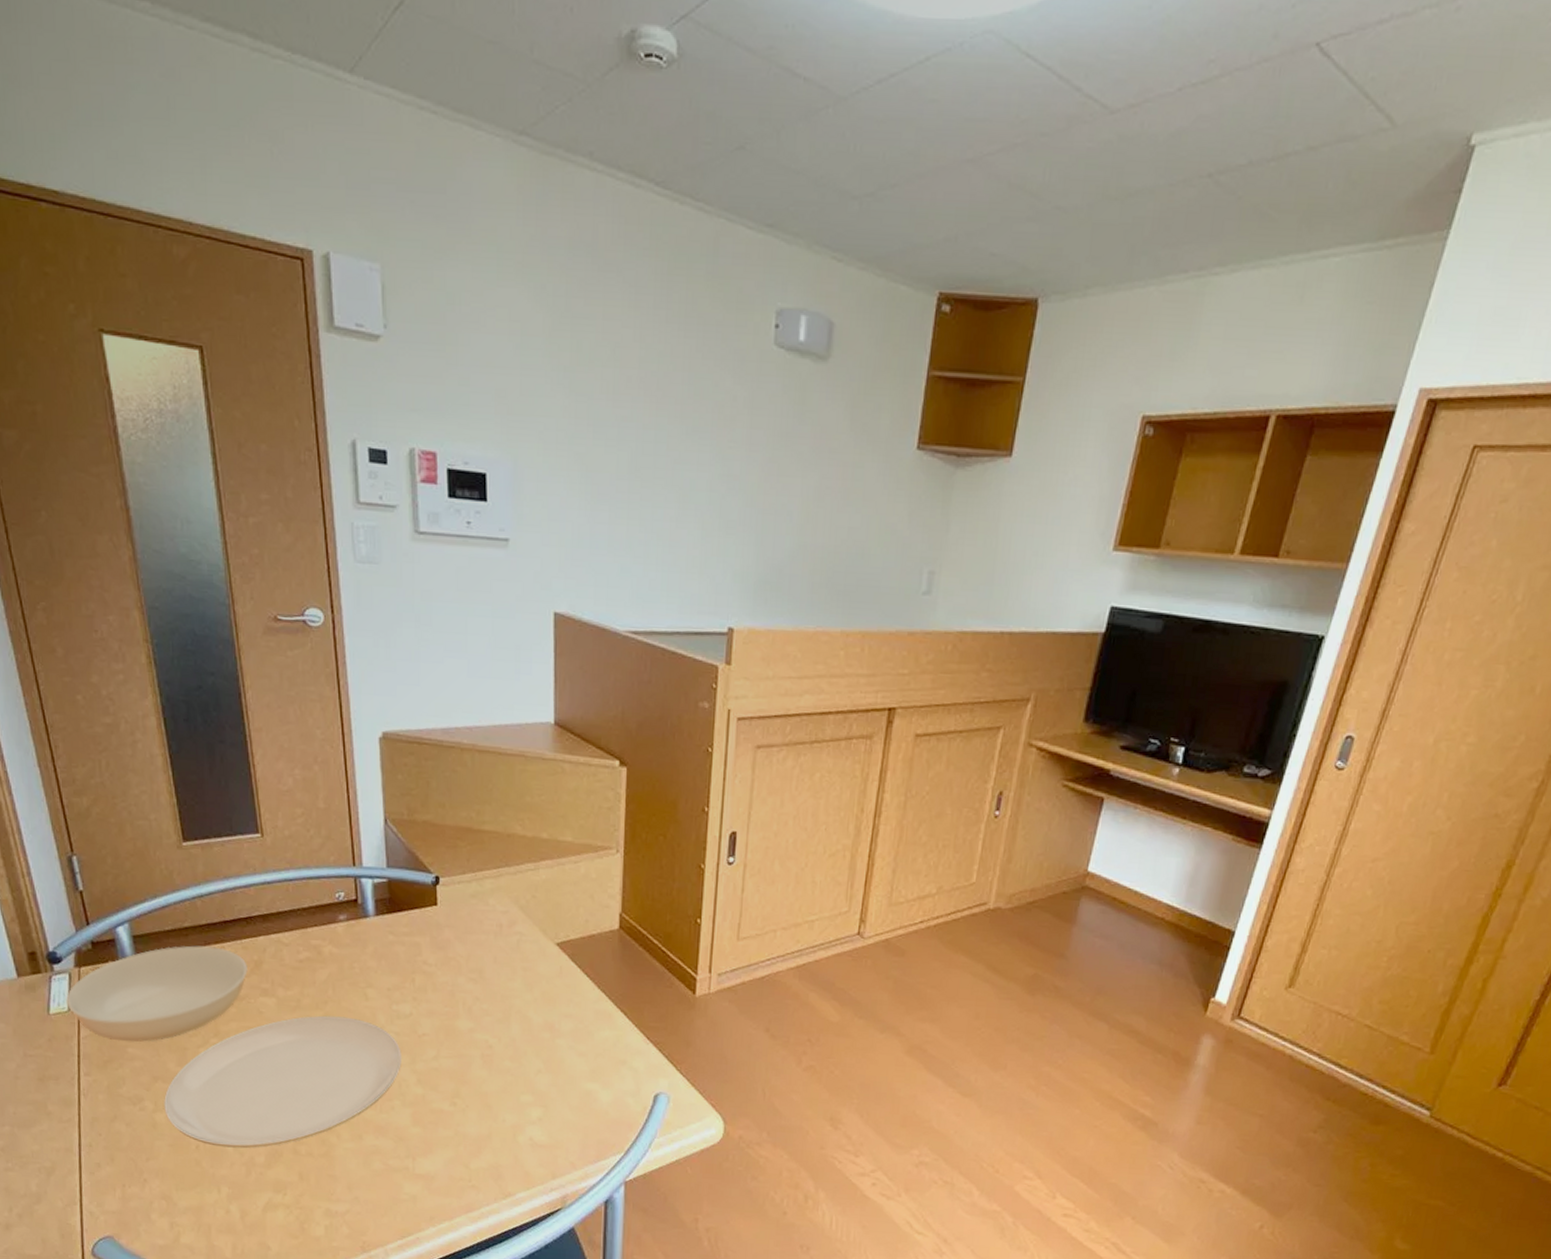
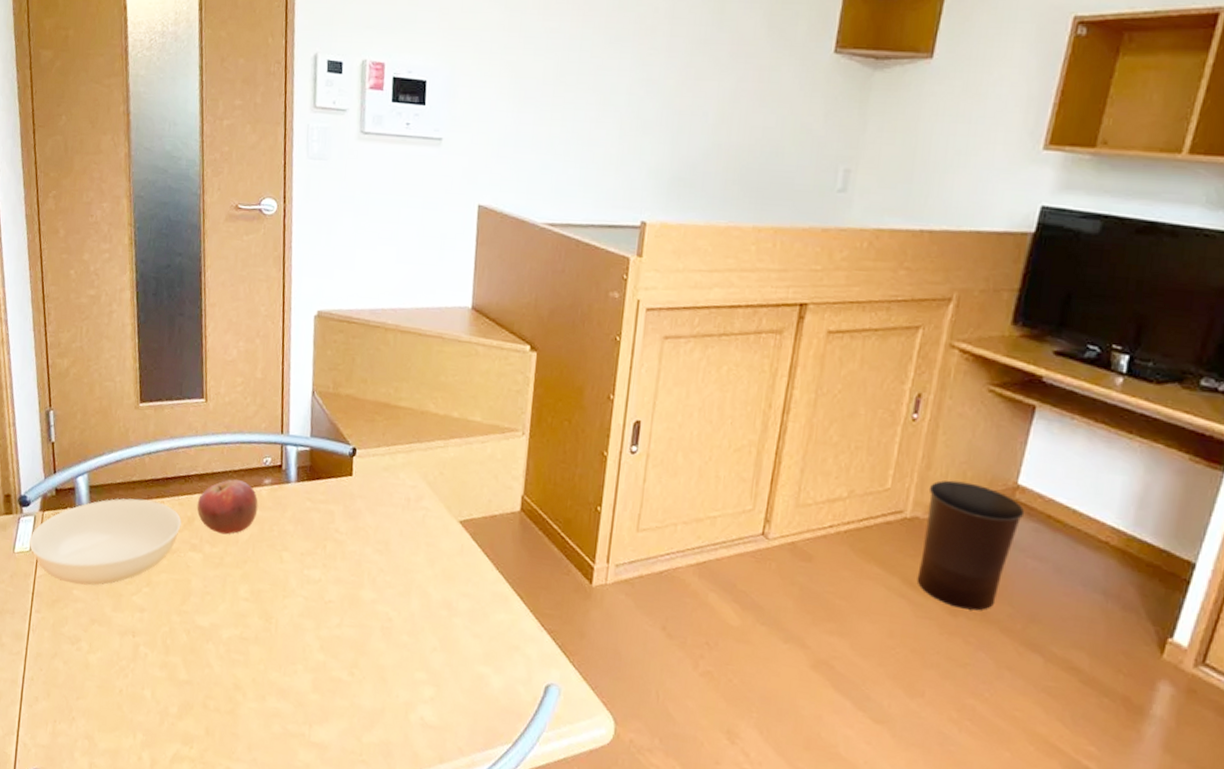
plate: present [164,1015,401,1149] -> none [97,574,308,698]
fruit: none [263,917,334,976] -> present [197,479,258,535]
waste bin: none [999,871,1094,988] -> present [917,480,1025,611]

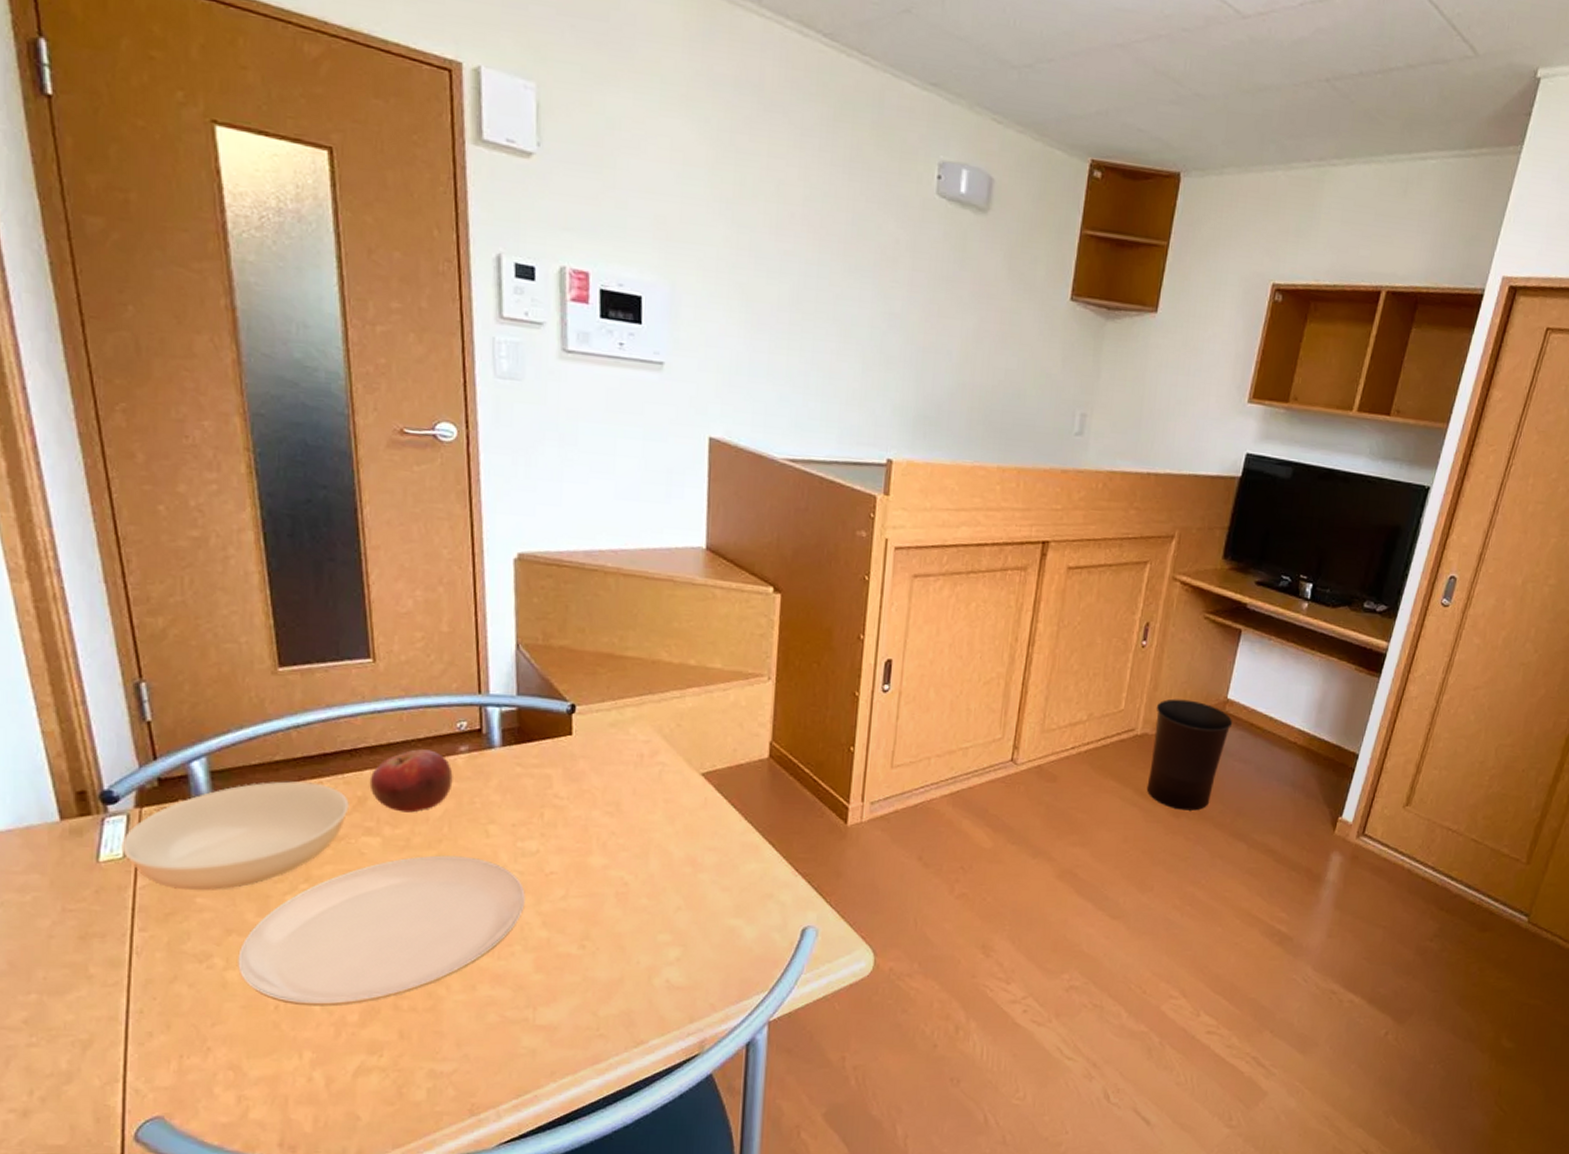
plate: none [97,574,308,698] -> present [238,855,525,1007]

